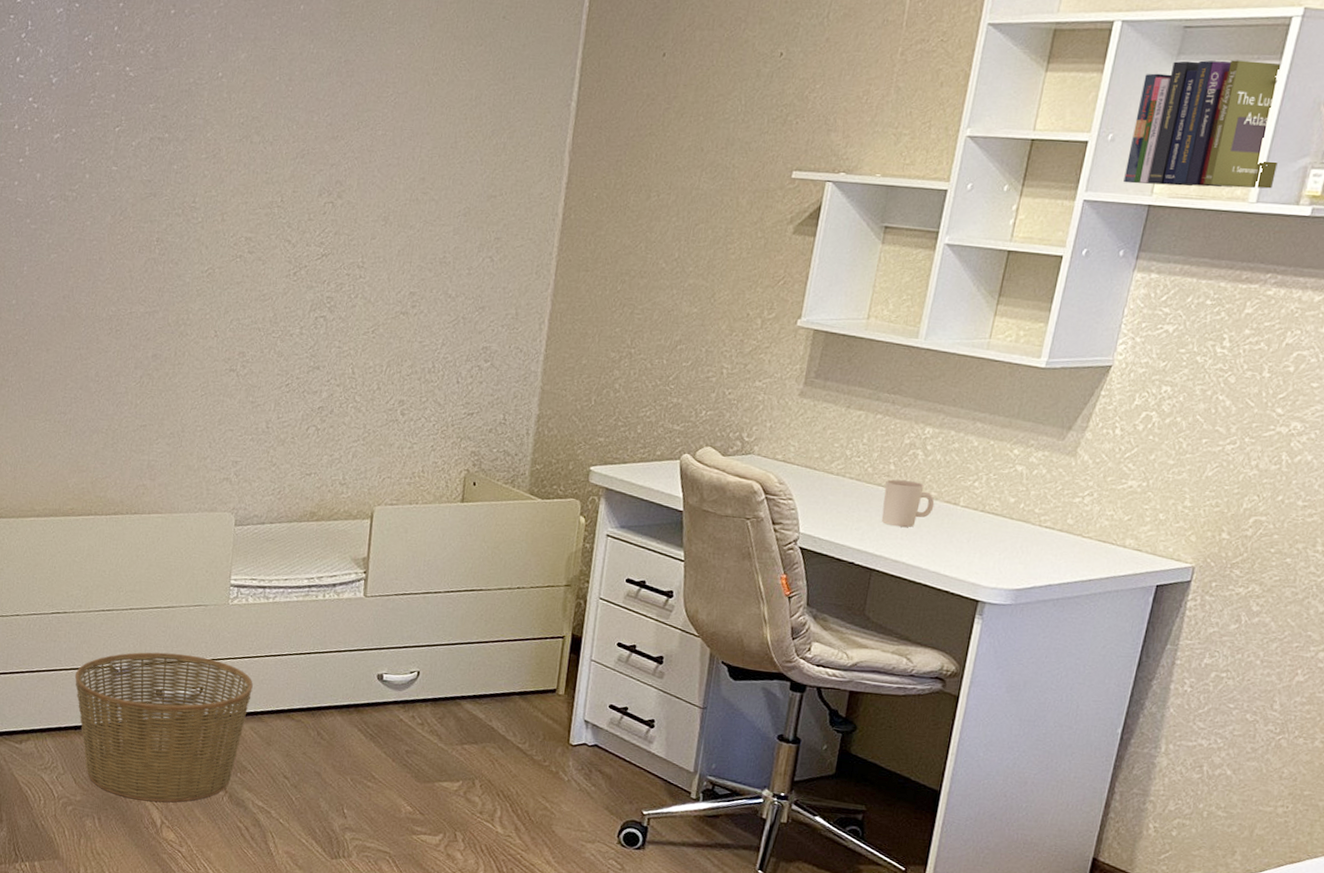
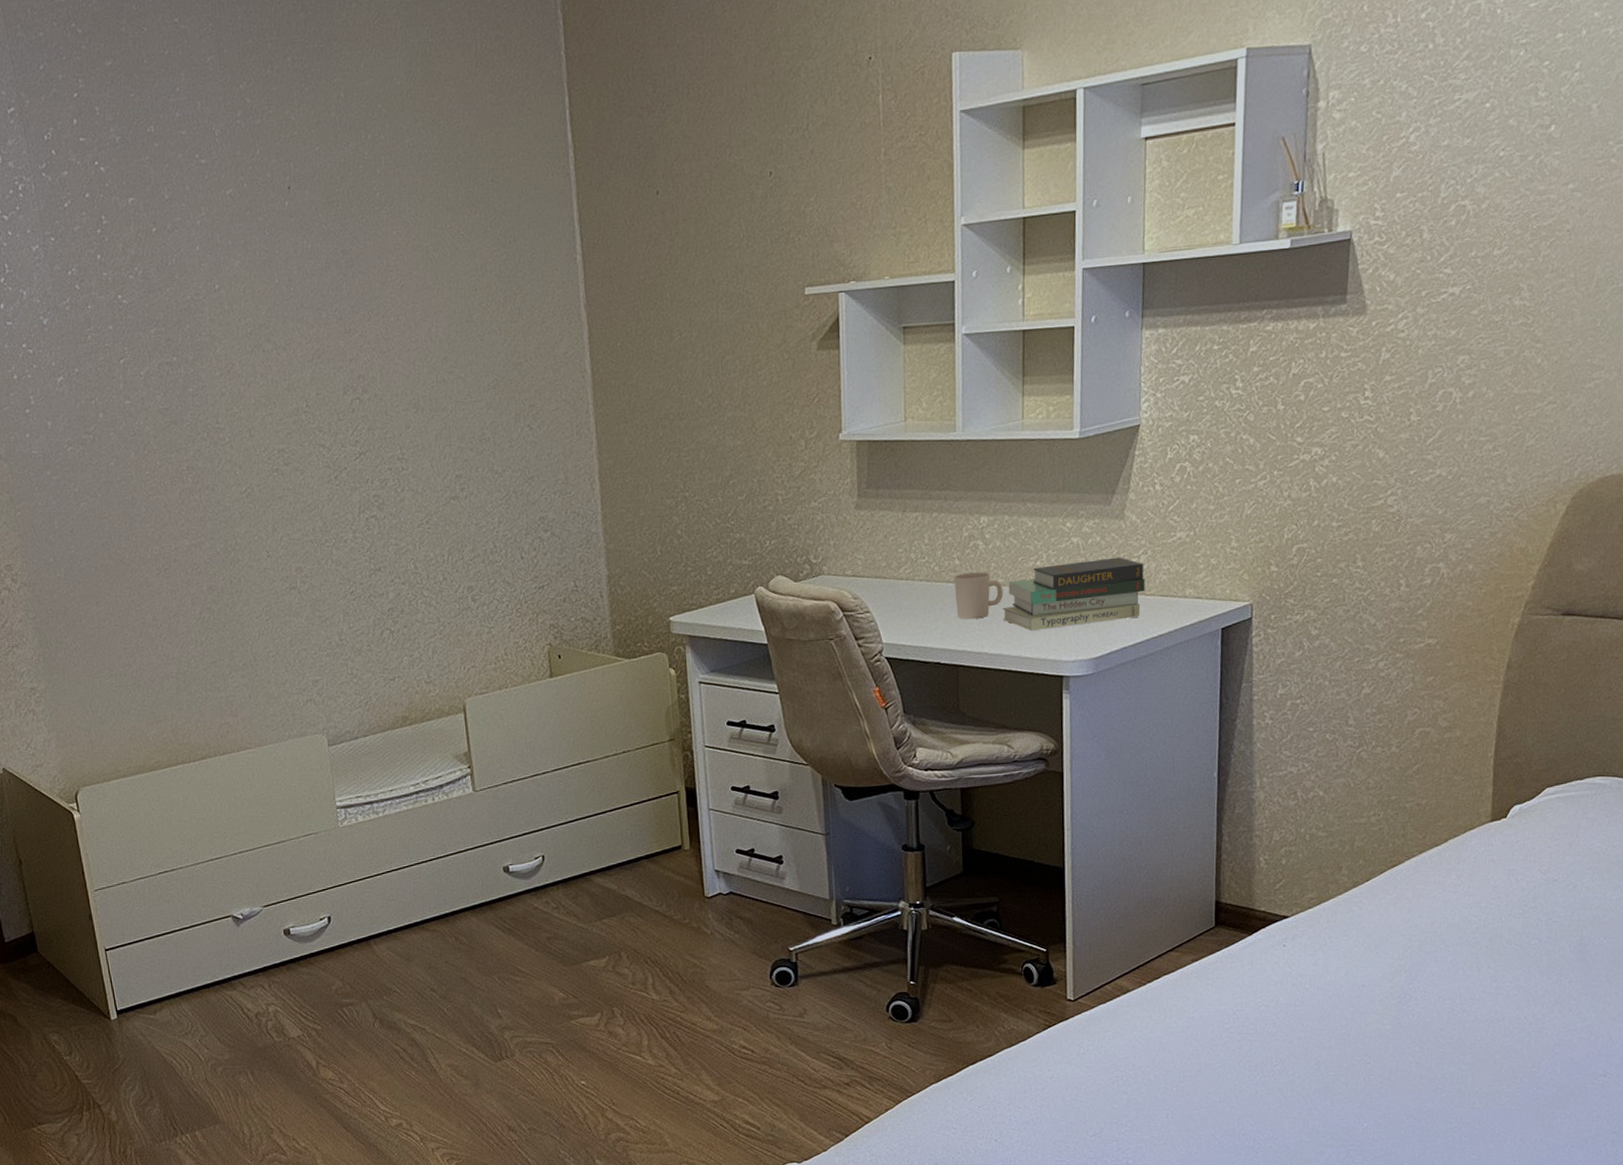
basket: present [74,652,253,803] -> none [196,886,382,1046]
books: none [928,488,1086,557] -> present [1003,557,1145,631]
books: present [1123,60,1280,189] -> none [1115,106,1252,246]

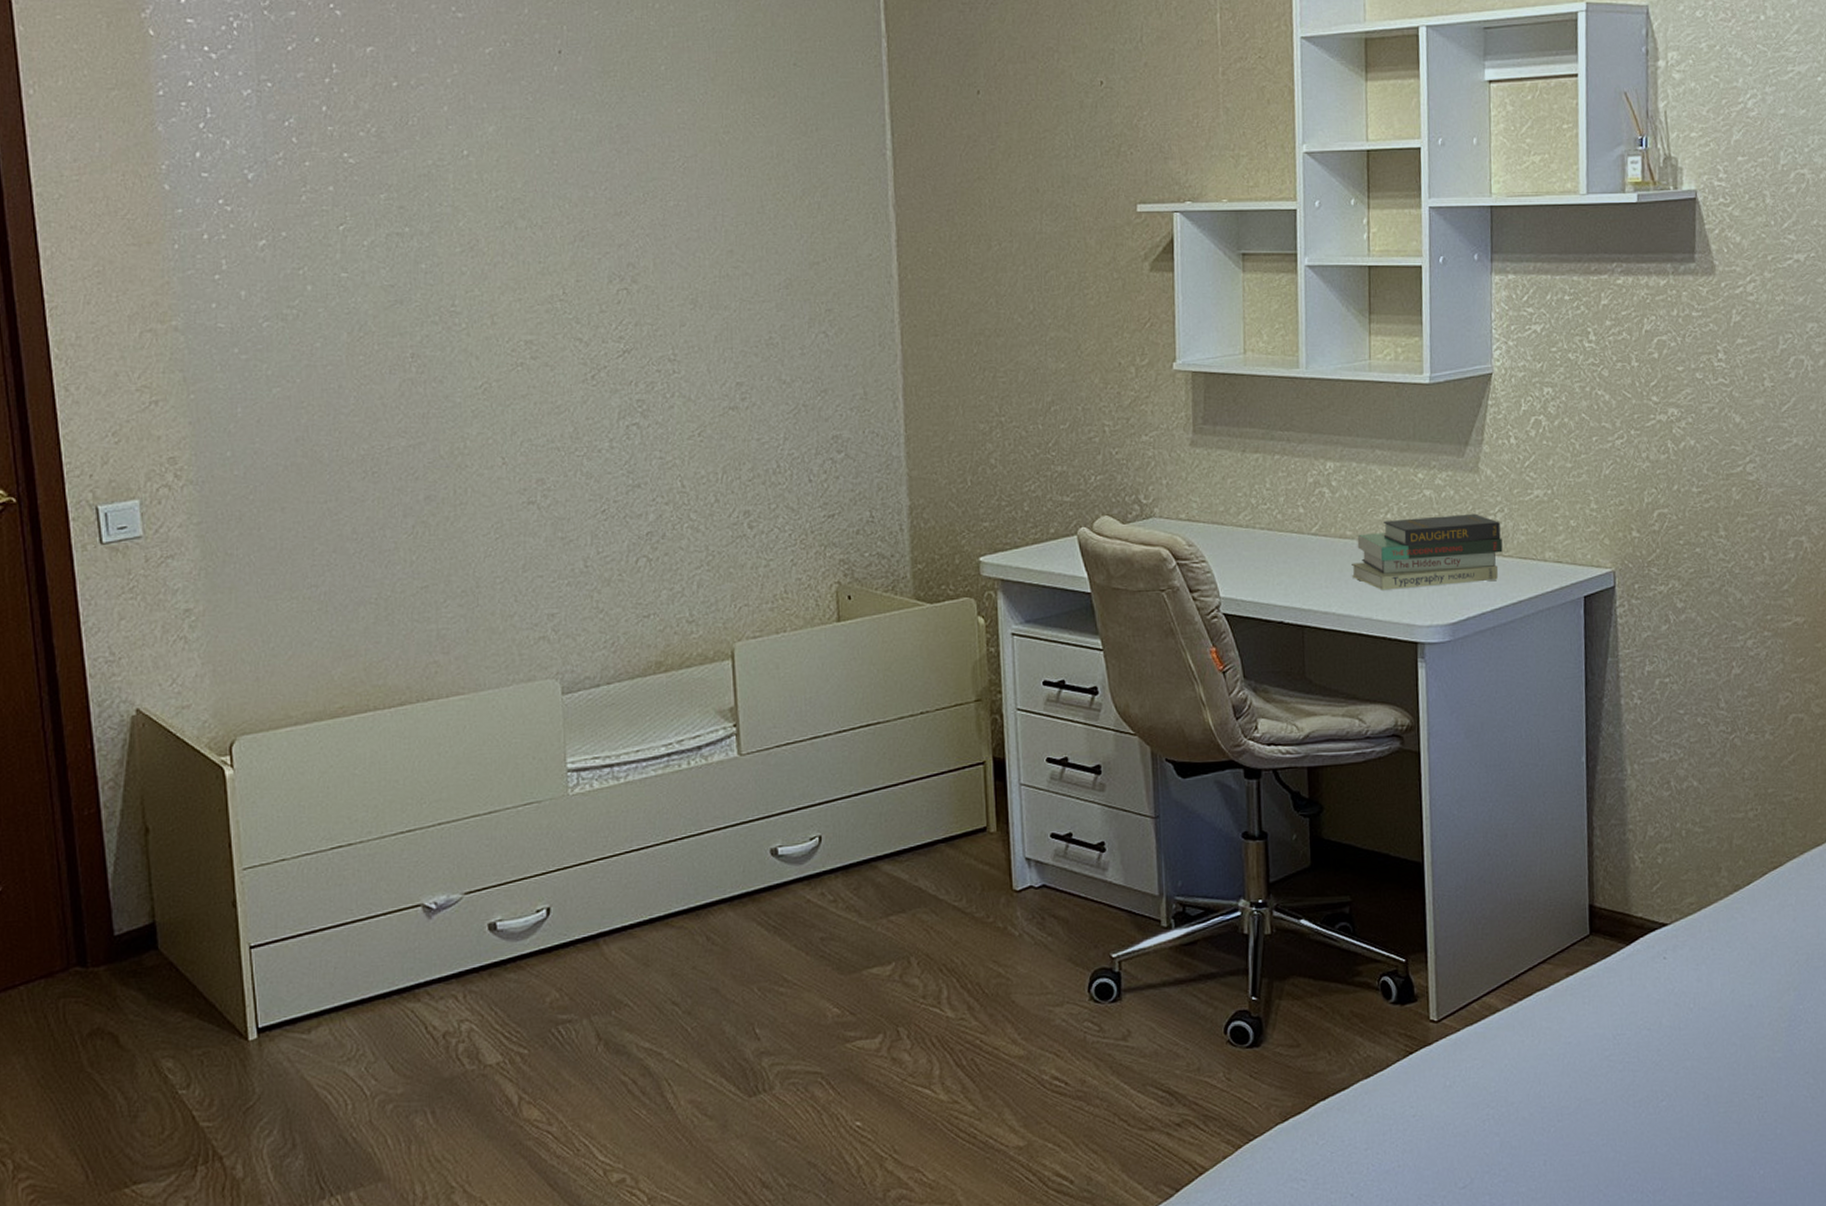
mug: present [954,572,1004,620] -> none [1298,522,1352,575]

